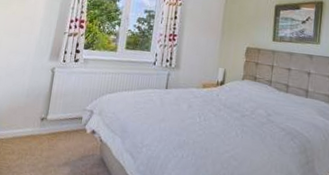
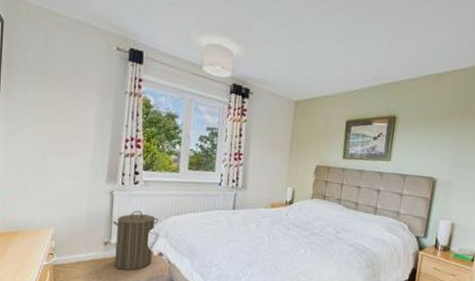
laundry hamper: none [48,87,95,148] -> present [112,210,159,271]

